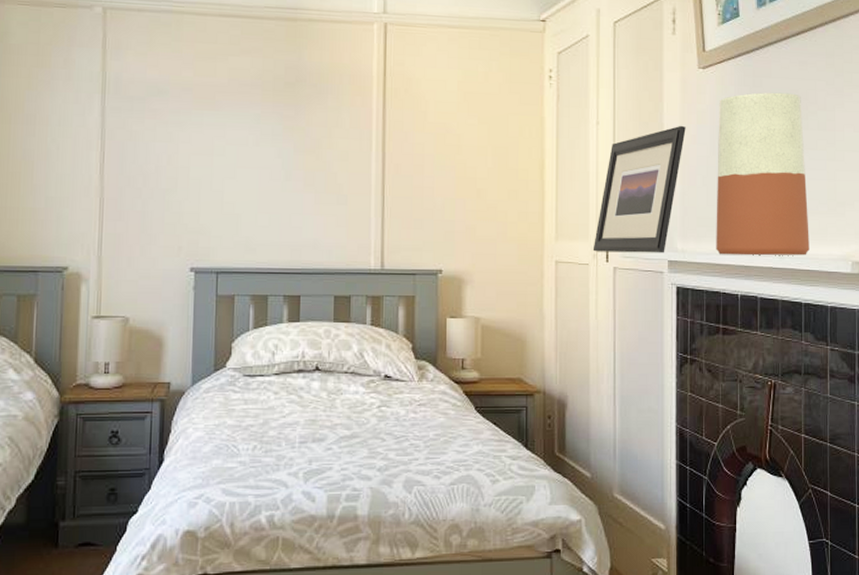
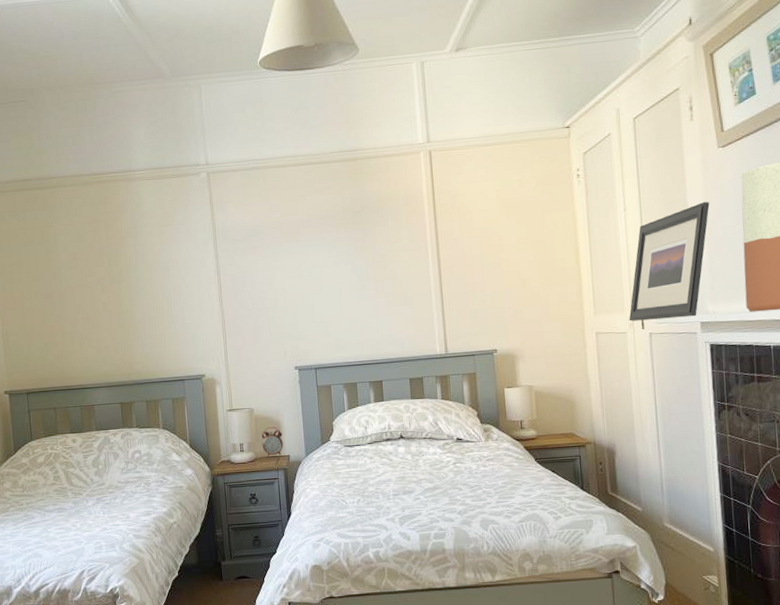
alarm clock: none [135,343,165,382] -> present [261,426,284,457]

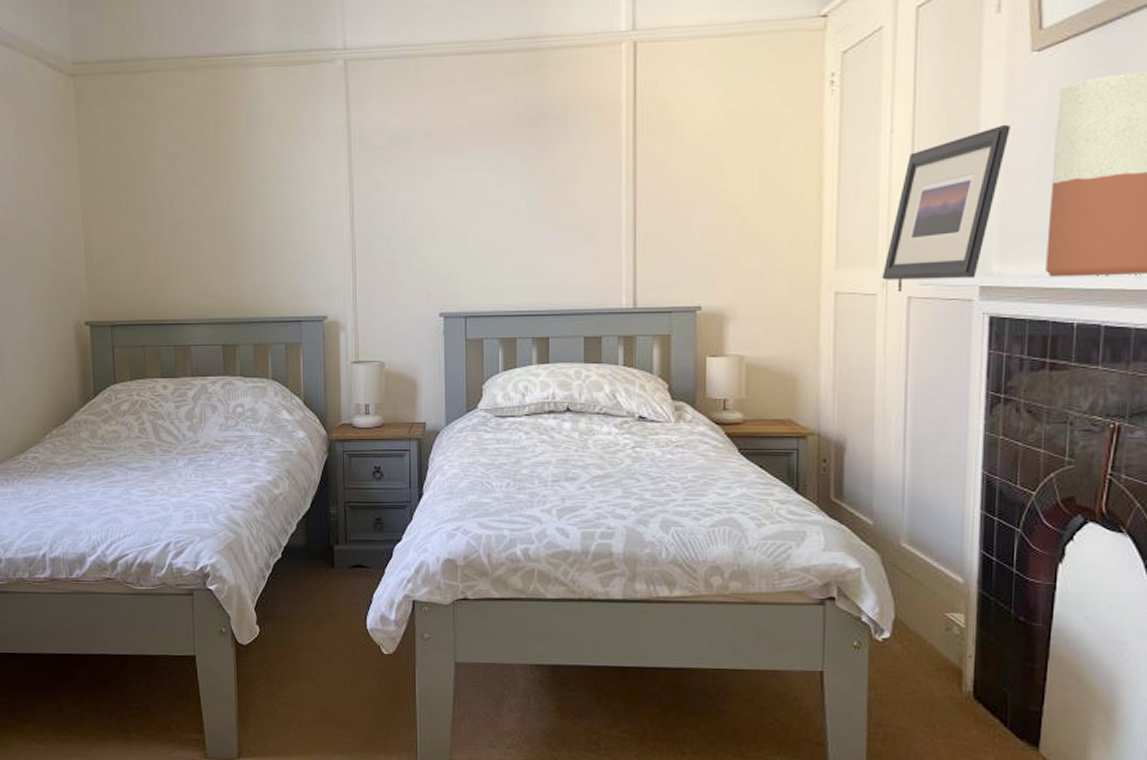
alarm clock: present [261,426,284,457] -> none [392,385,420,422]

